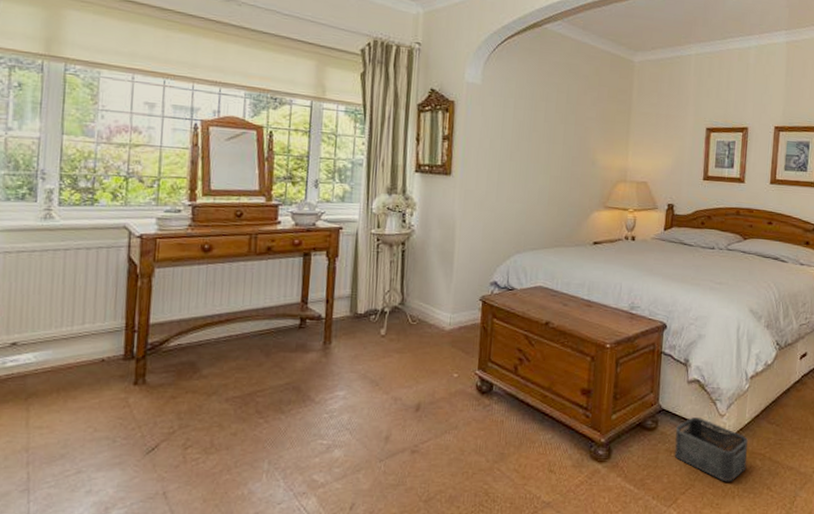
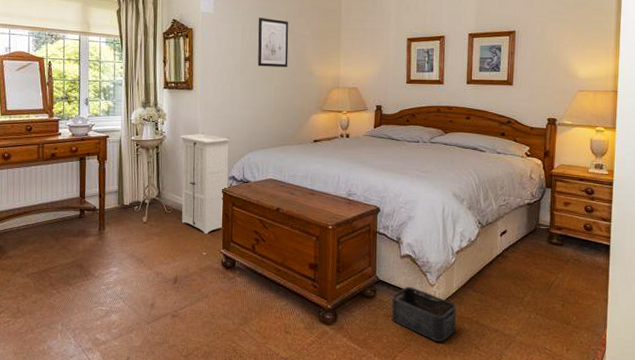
storage cabinet: none [429,228,494,352] -> present [179,133,230,235]
wall art: none [531,93,570,154] -> present [258,18,289,68]

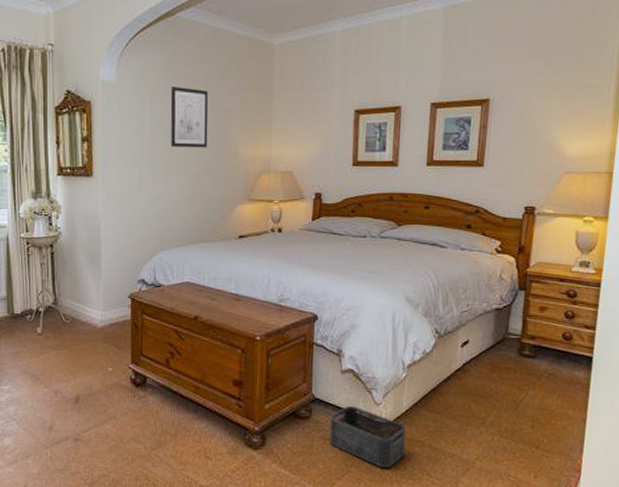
storage cabinet: present [179,133,230,235] -> none [77,229,138,348]

